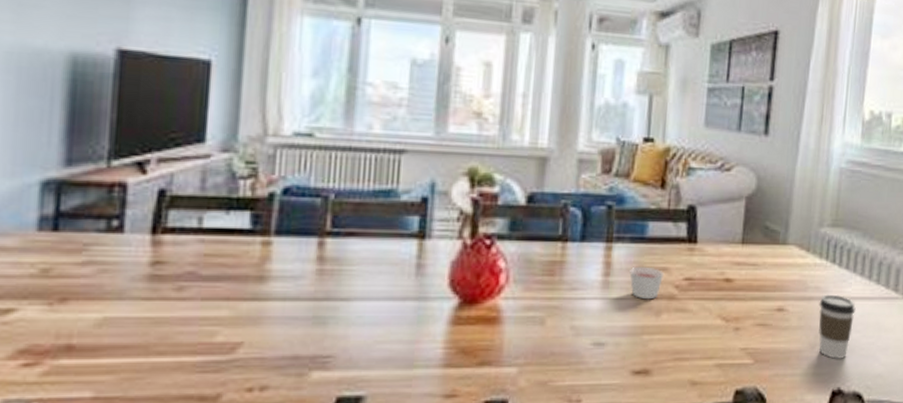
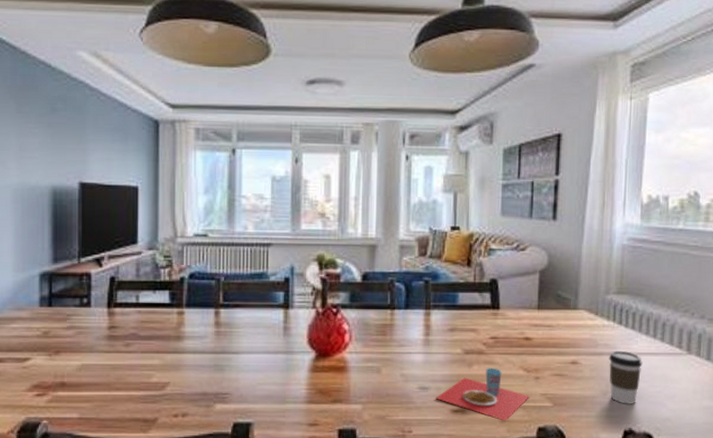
place setting: none [613,317,728,383] -> present [436,368,530,421]
candle: present [629,266,663,300] -> none [445,328,473,354]

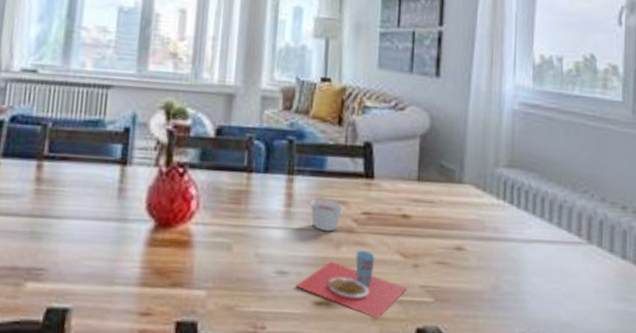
candle: none [445,328,473,354] -> present [310,198,342,232]
coffee cup: present [608,350,643,404] -> none [498,235,537,303]

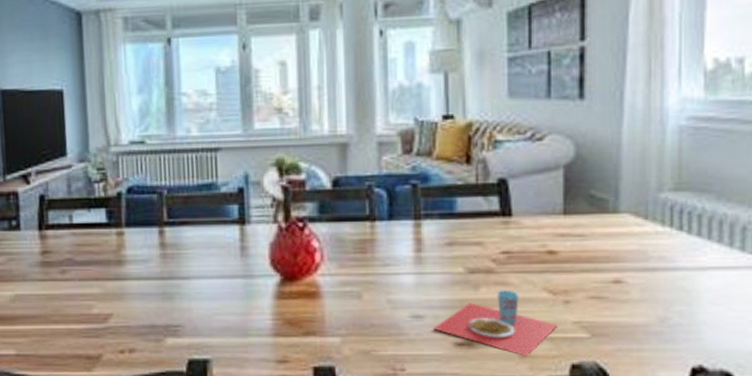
candle: present [310,198,342,232] -> none [442,241,478,274]

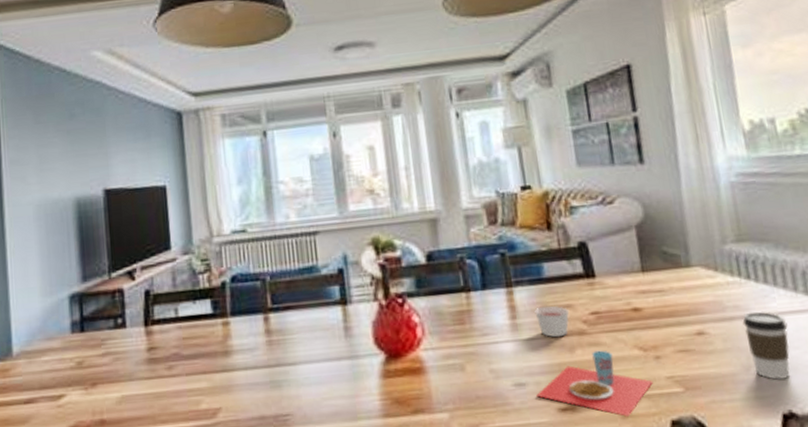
candle: none [442,241,478,274] -> present [534,305,569,338]
coffee cup: none [665,264,715,334] -> present [742,311,790,380]

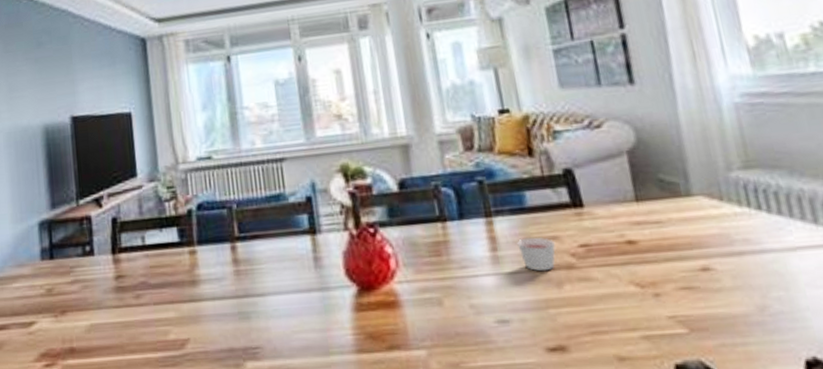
place setting: present [536,350,654,416] -> none [521,285,654,359]
coffee cup: present [742,311,790,380] -> none [754,245,813,322]

